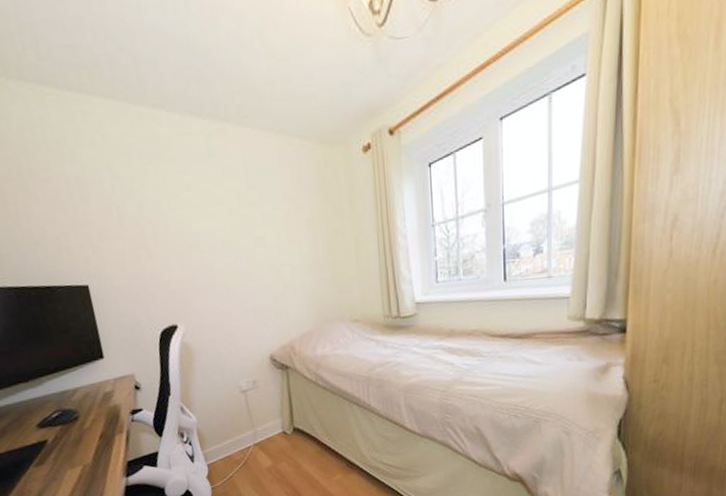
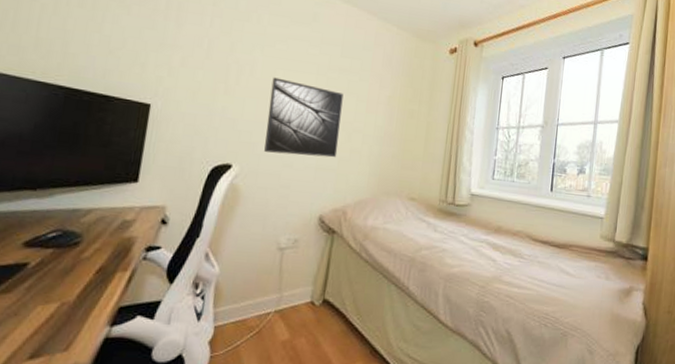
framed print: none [187,228,271,306] -> present [264,77,344,158]

